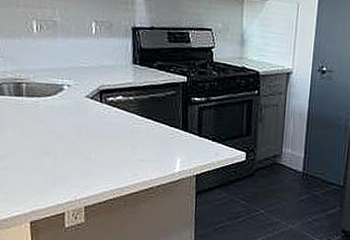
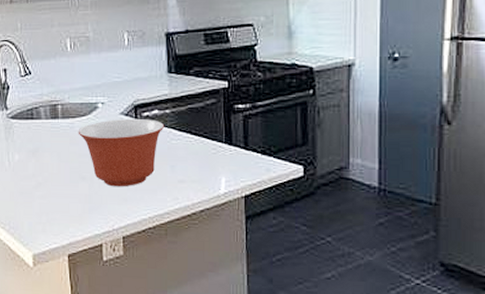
mixing bowl: none [43,101,128,163] -> present [78,118,165,187]

